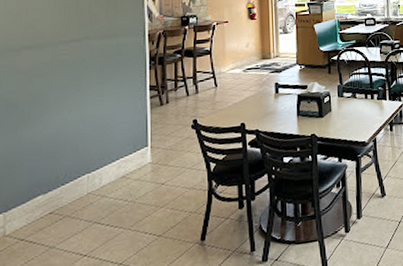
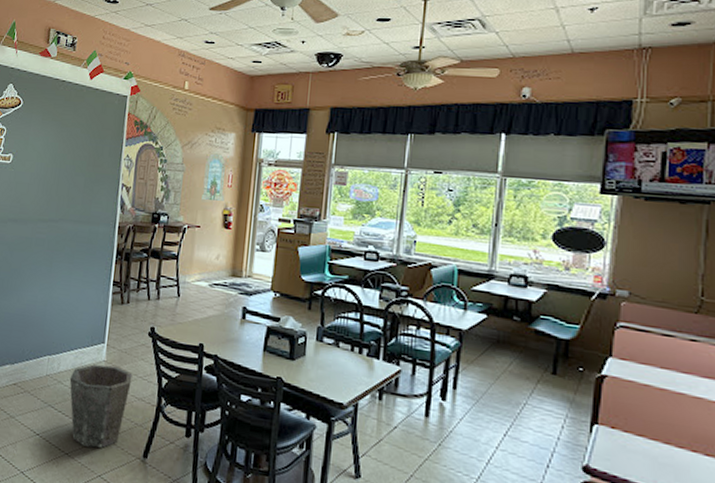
waste bin: none [114,164,181,251] -> present [69,364,133,448]

